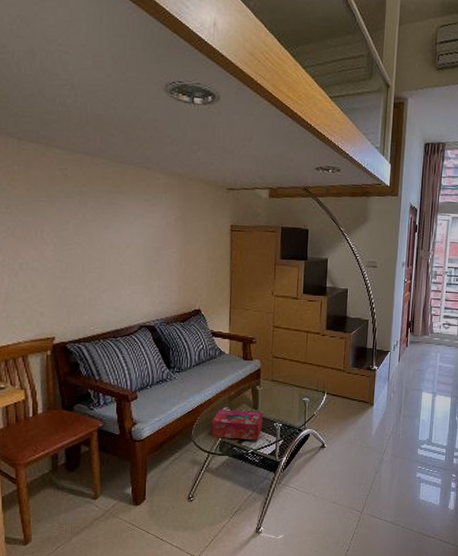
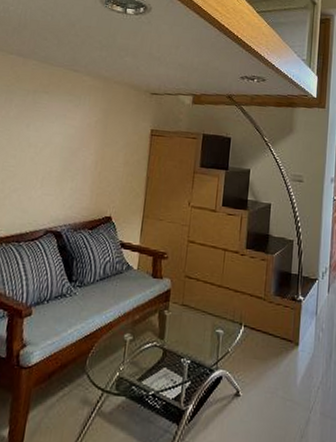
tissue box: present [211,410,263,441] -> none [108,336,169,380]

